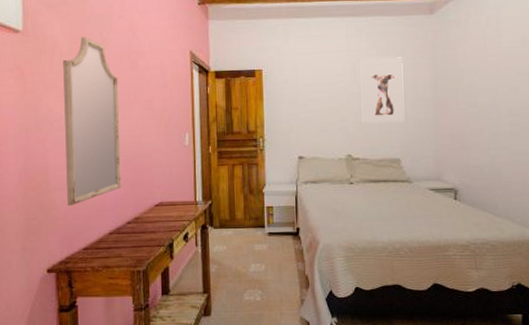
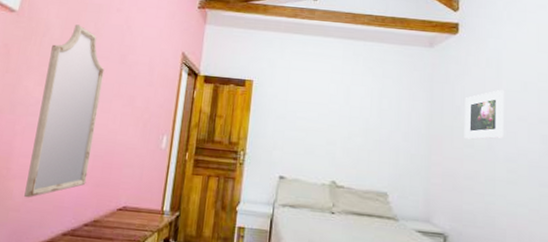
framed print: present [360,57,405,123] -> none [351,82,399,153]
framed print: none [467,47,506,99] -> present [464,89,504,139]

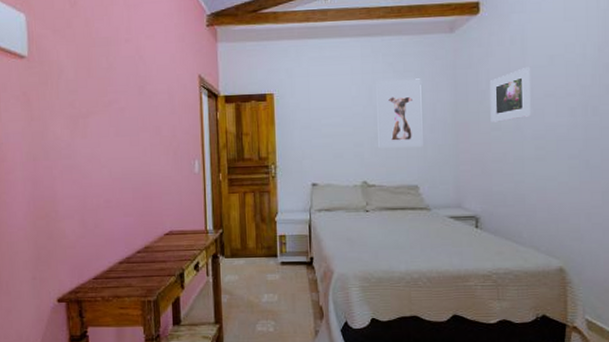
home mirror: present [24,24,105,198] -> none [69,62,131,235]
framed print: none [351,82,399,153] -> present [376,78,423,148]

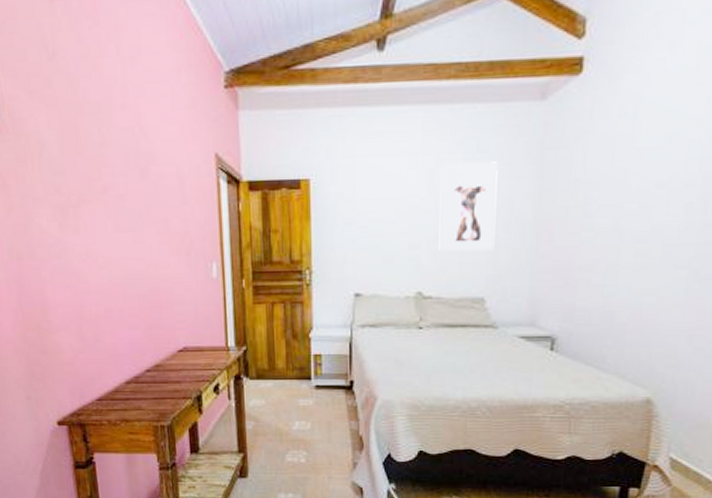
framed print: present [490,66,531,122] -> none [582,147,640,220]

